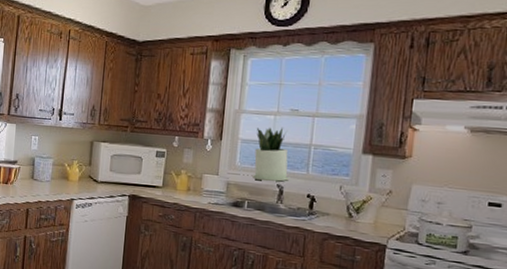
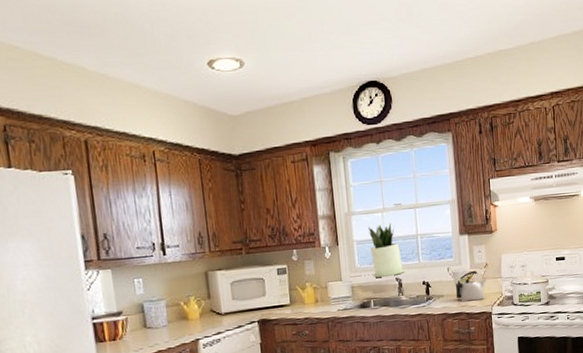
kettle: none [344,194,388,229] -> present [456,270,487,302]

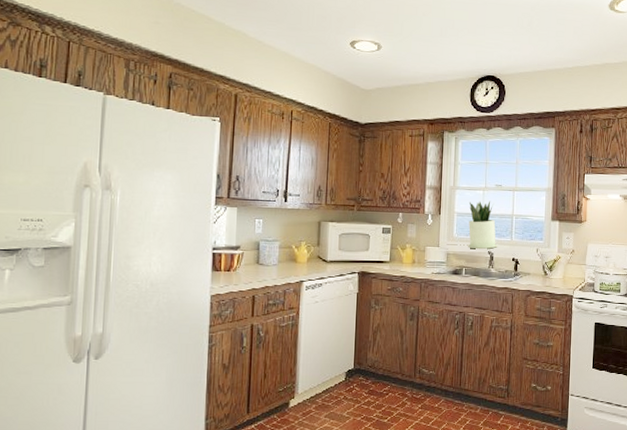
kettle: present [456,270,487,302] -> none [541,254,572,283]

